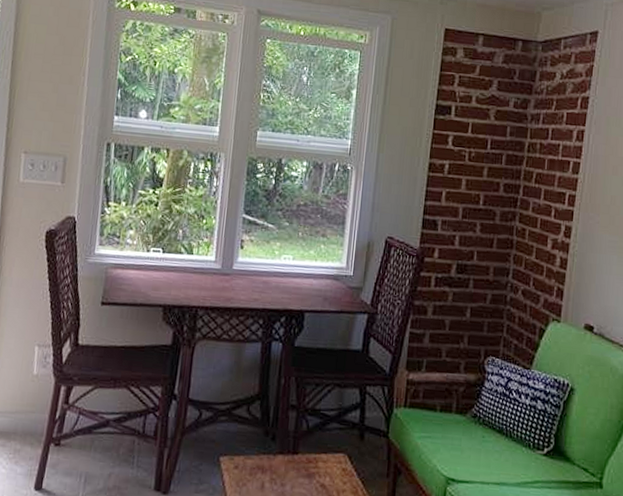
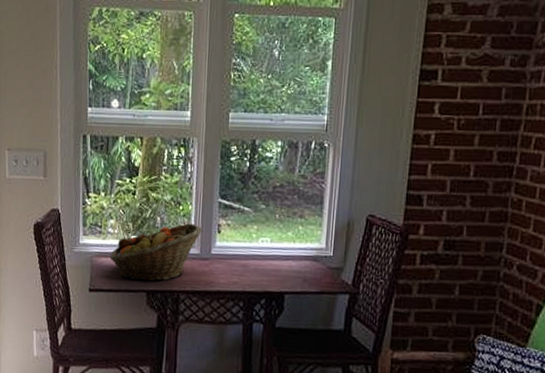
fruit basket: none [126,237,226,297] -> present [110,223,203,282]

